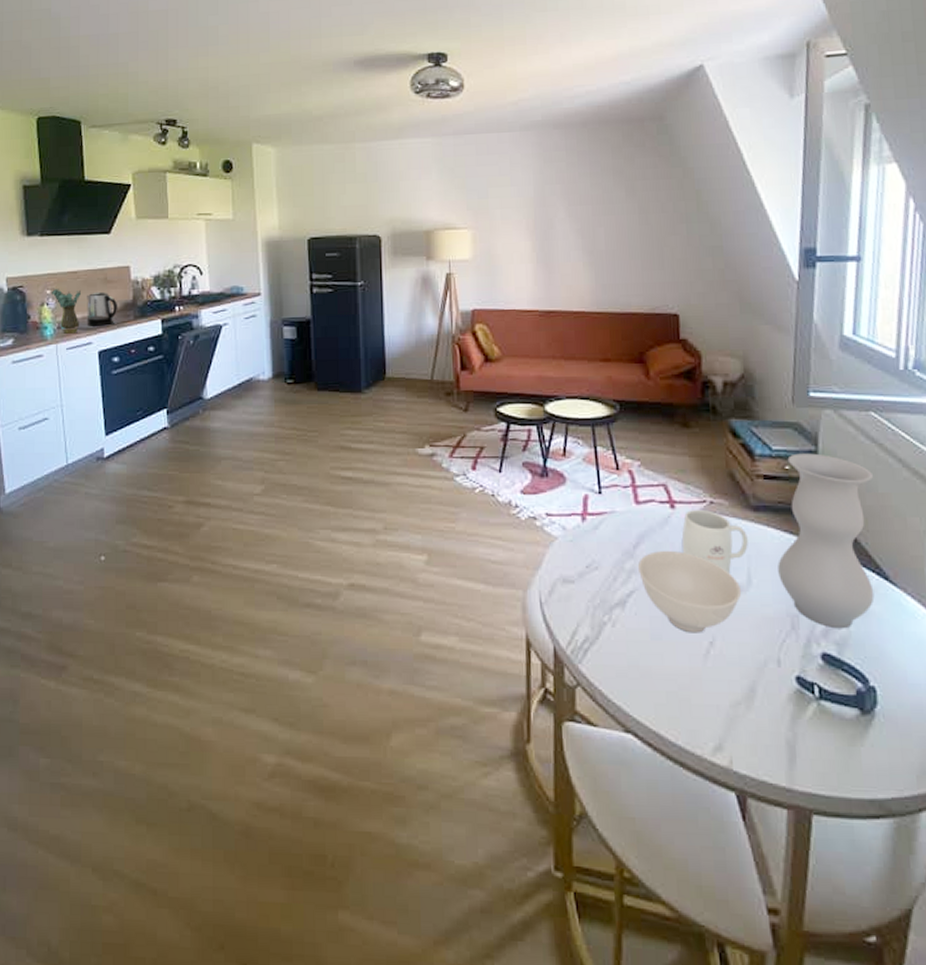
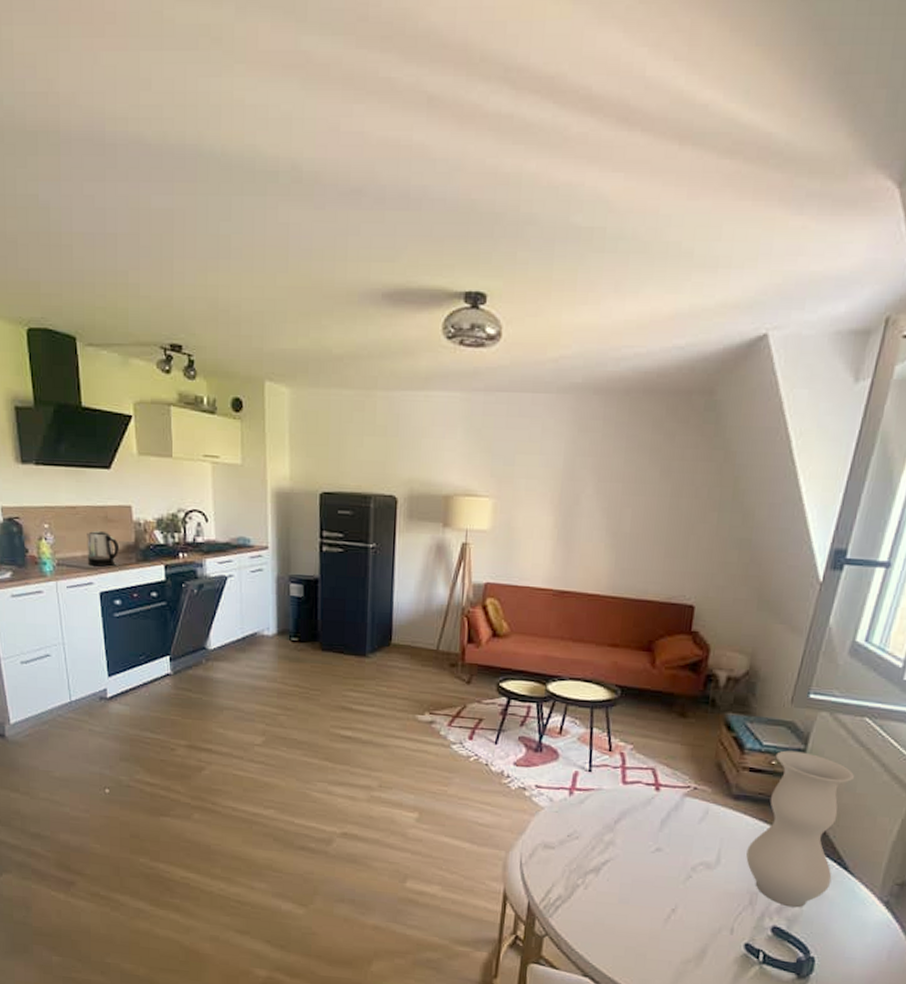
vase: present [52,288,81,335] -> none [50,522,80,573]
bowl: present [637,551,742,633] -> none [615,827,710,901]
mug: present [681,509,748,573] -> none [660,793,724,852]

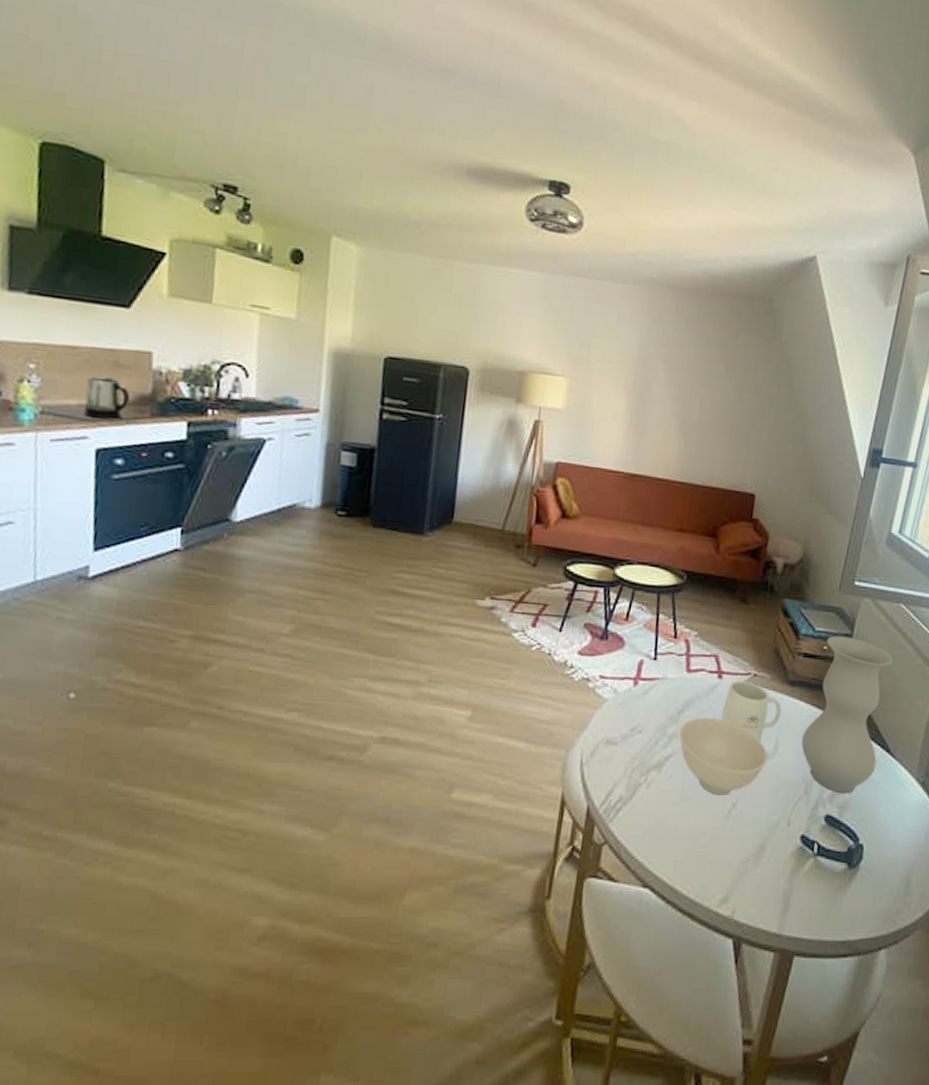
bowl: none [615,827,710,901] -> present [679,718,768,796]
mug: none [660,793,724,852] -> present [722,680,782,741]

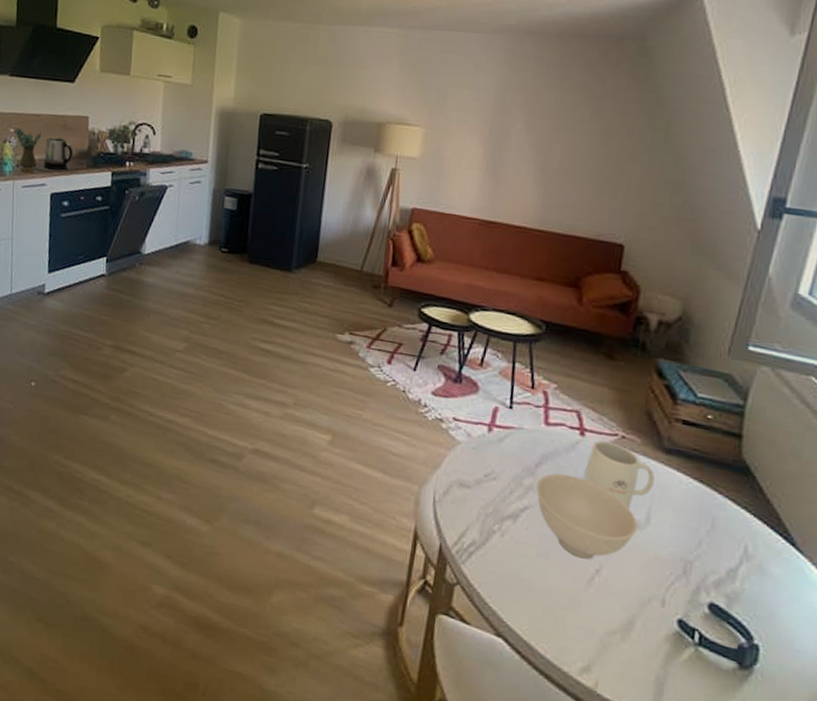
vase: none [37,362,80,424] -> present [15,127,41,174]
vase: present [801,635,894,794] -> none [679,404,802,584]

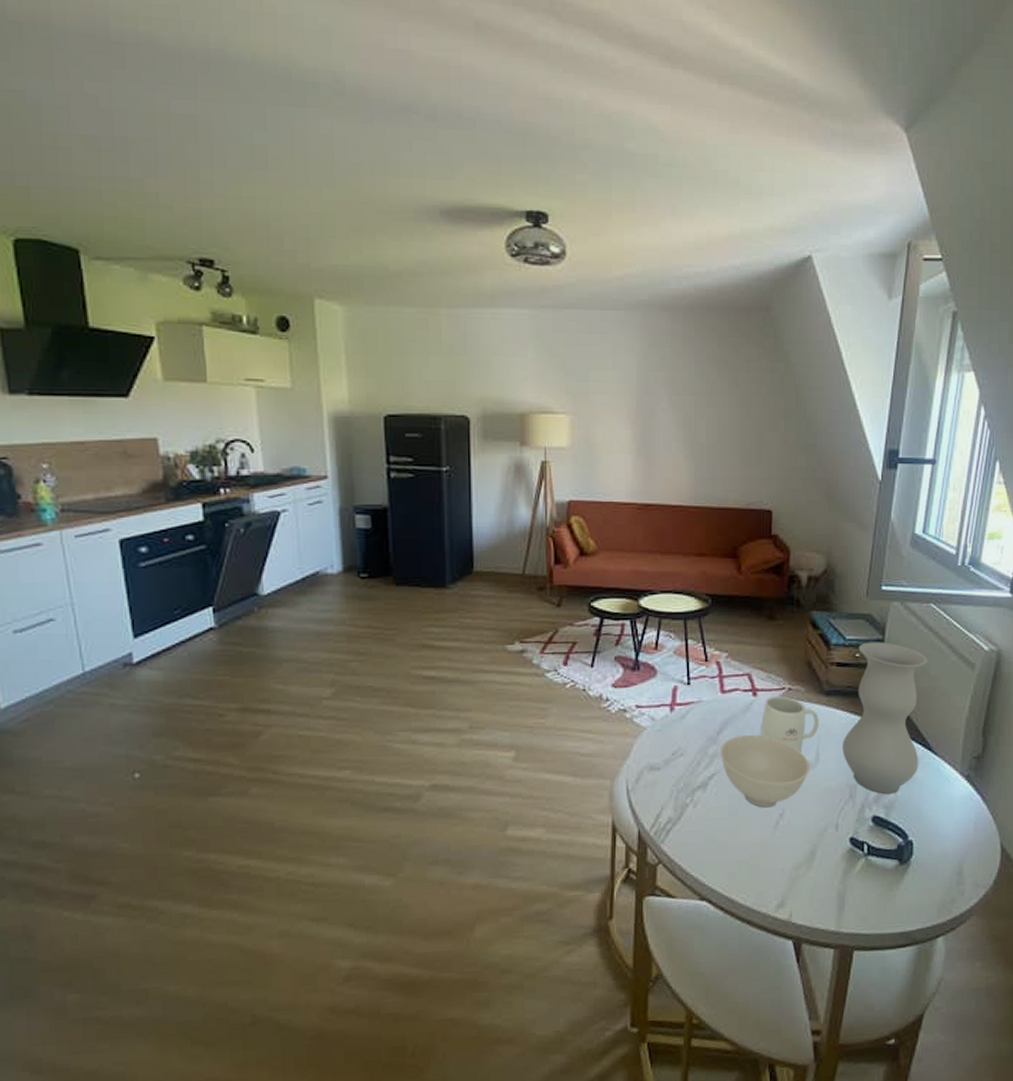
vase: present [15,127,41,174] -> none [50,461,91,519]
kettle: present [43,136,74,170] -> none [100,468,144,510]
vase: none [679,404,802,584] -> present [842,641,928,795]

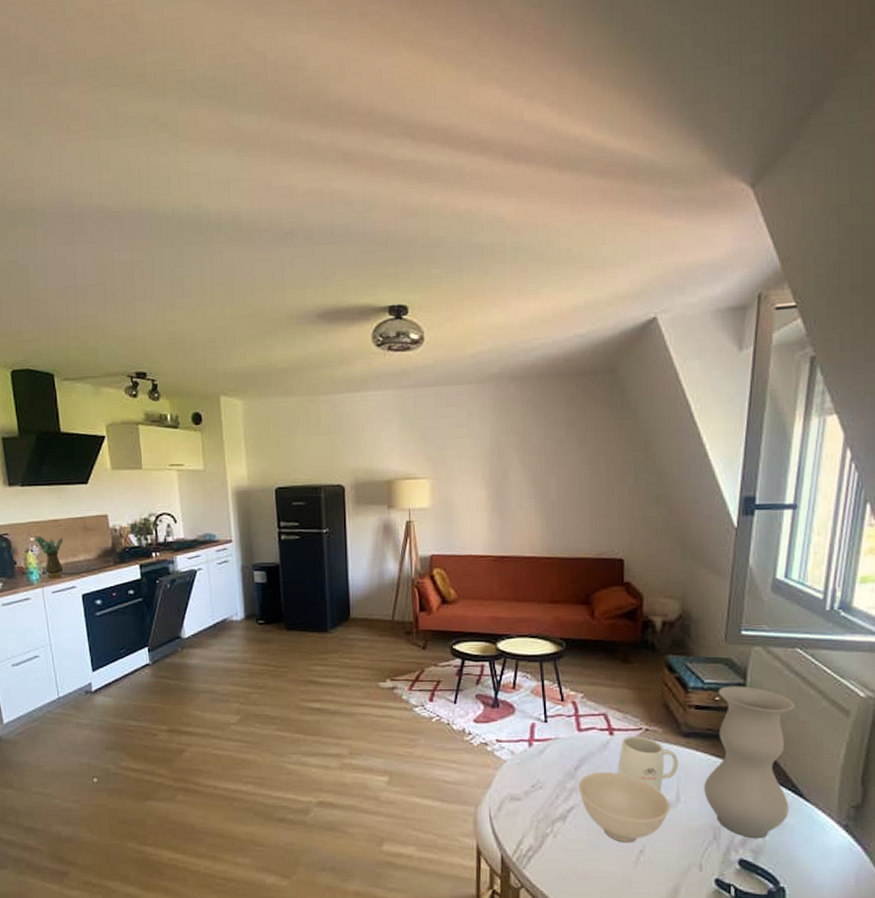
vase: none [50,461,91,519] -> present [35,535,63,580]

